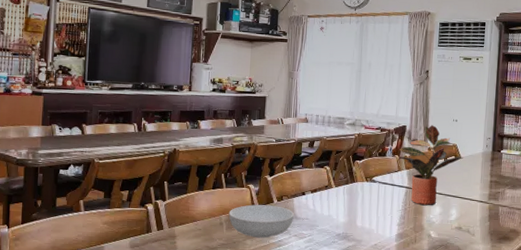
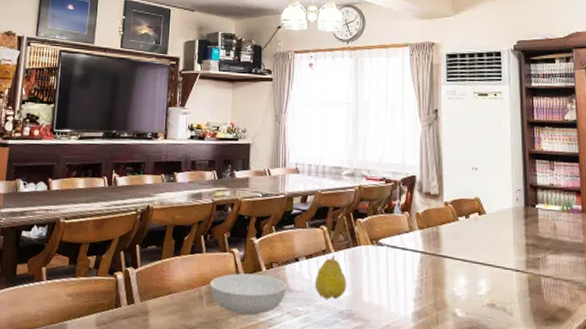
fruit: none [317,189,345,225] -> present [314,254,347,299]
potted plant: present [399,125,463,206] -> none [409,174,489,276]

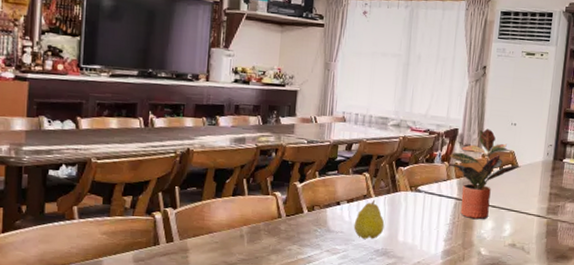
serving bowl: present [209,273,287,316] -> none [250,215,327,254]
potted plant: none [409,174,489,276] -> present [449,128,521,220]

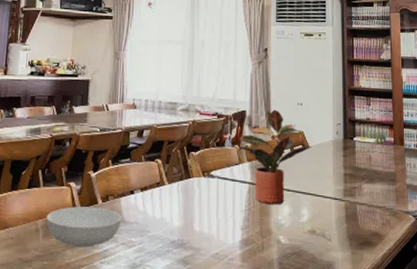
serving bowl: none [250,215,327,254] -> present [46,206,122,248]
fruit: present [353,199,385,239] -> none [148,187,179,230]

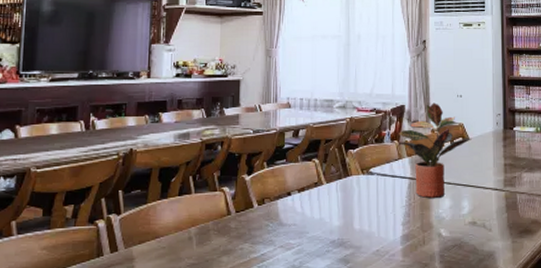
serving bowl: present [46,206,122,248] -> none [199,211,279,253]

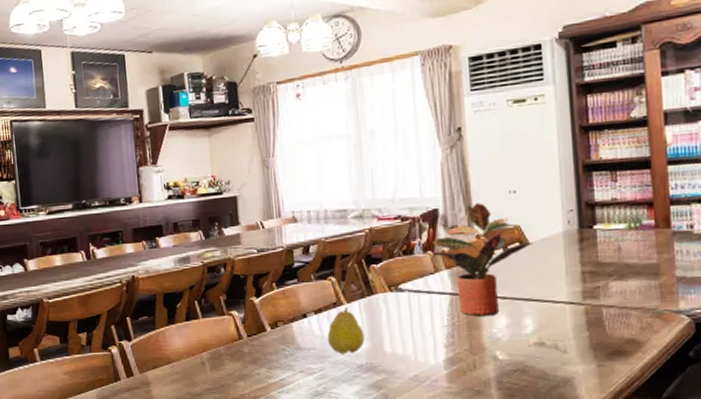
fruit: none [307,186,339,230] -> present [327,306,365,354]

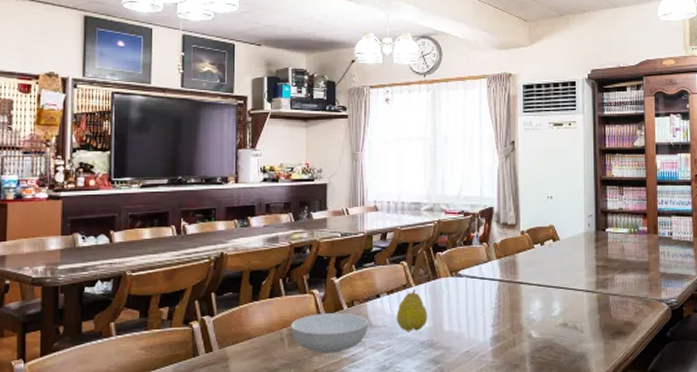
serving bowl: none [210,335,297,378] -> present [290,313,369,354]
potted plant: present [431,202,533,317] -> none [487,204,563,301]

